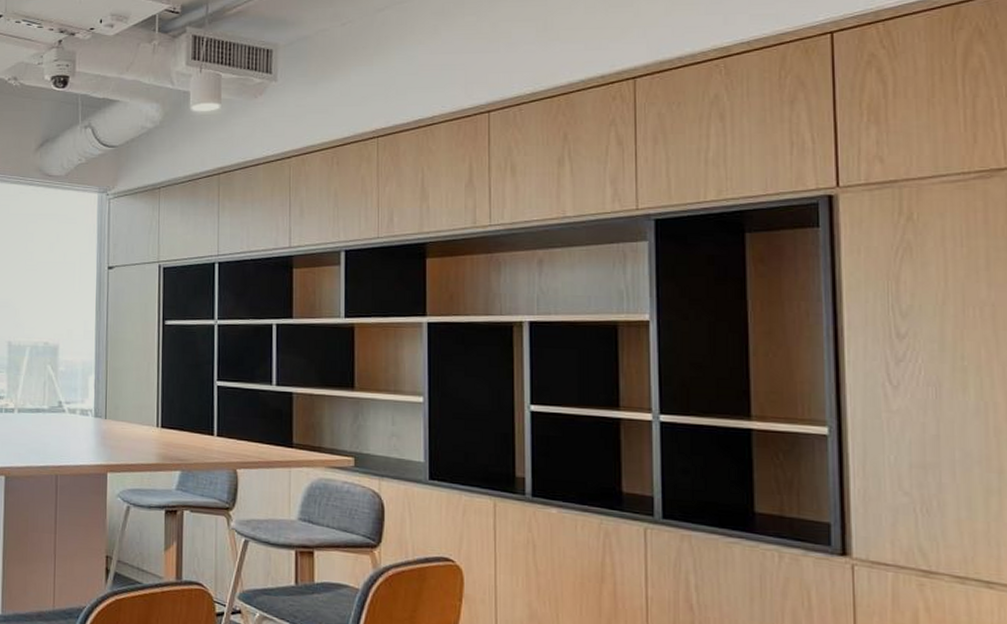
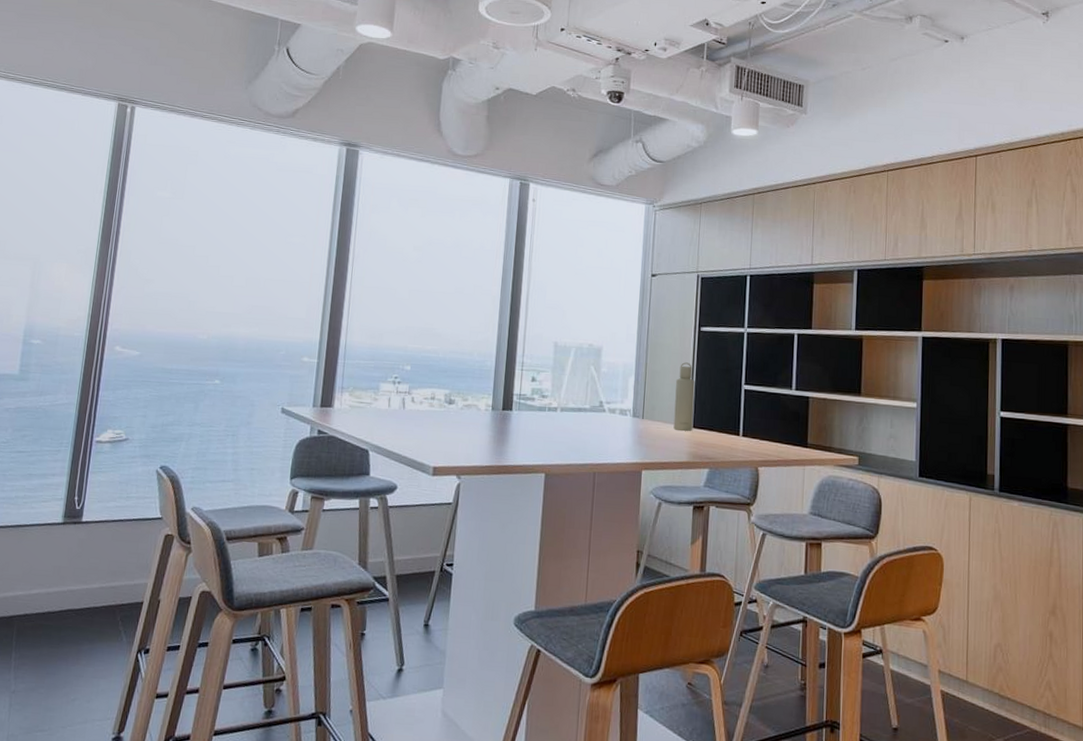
bottle: none [139,358,162,432] -> present [673,362,695,432]

